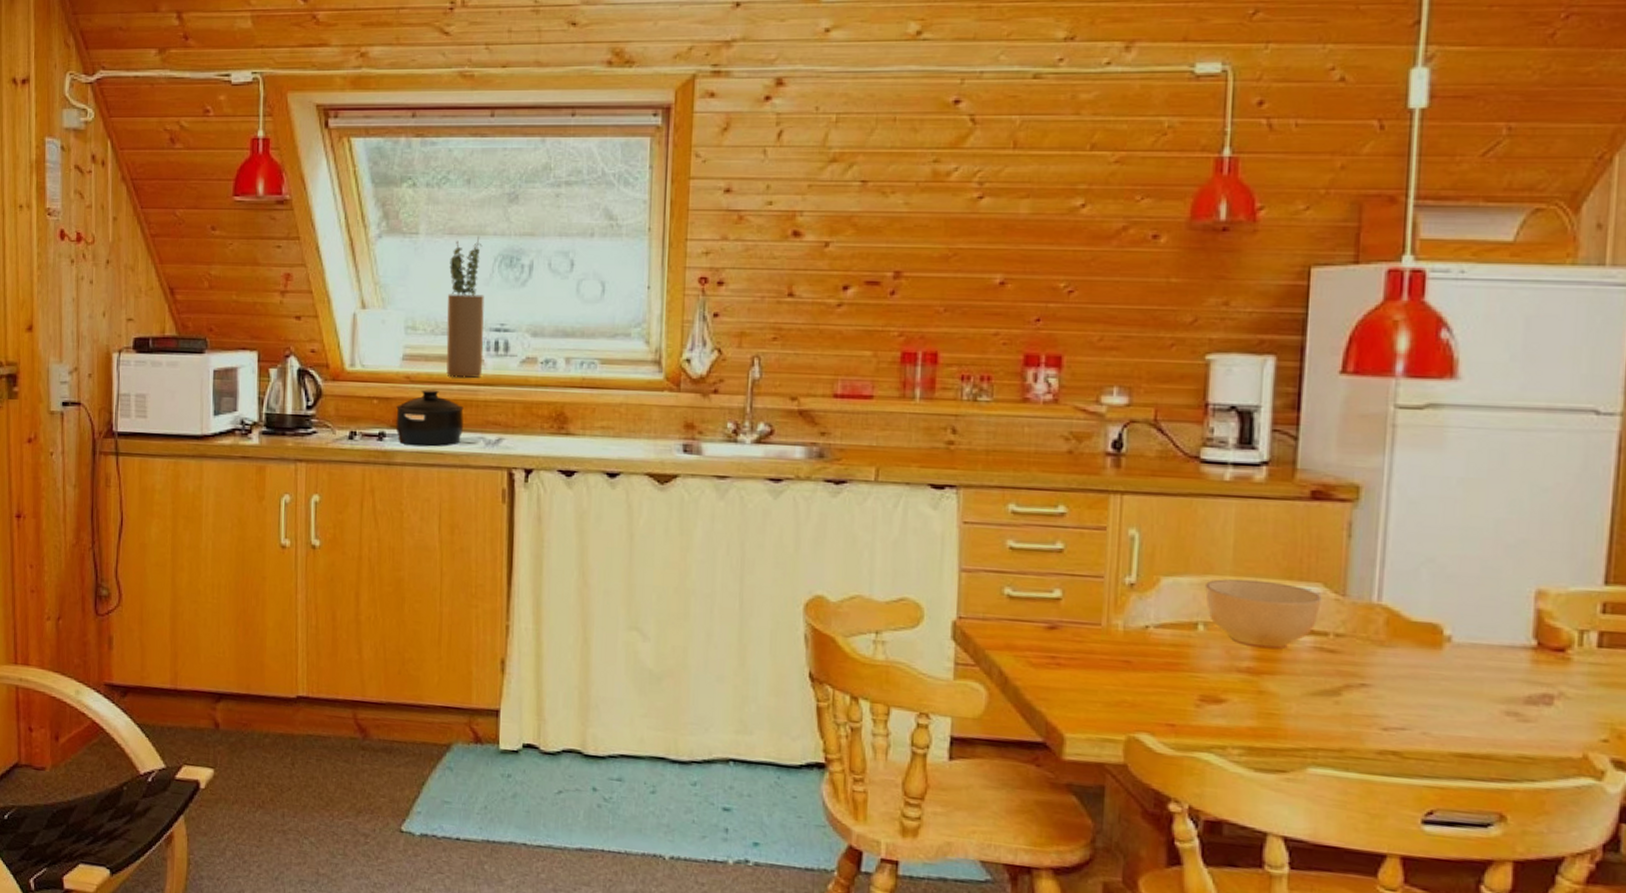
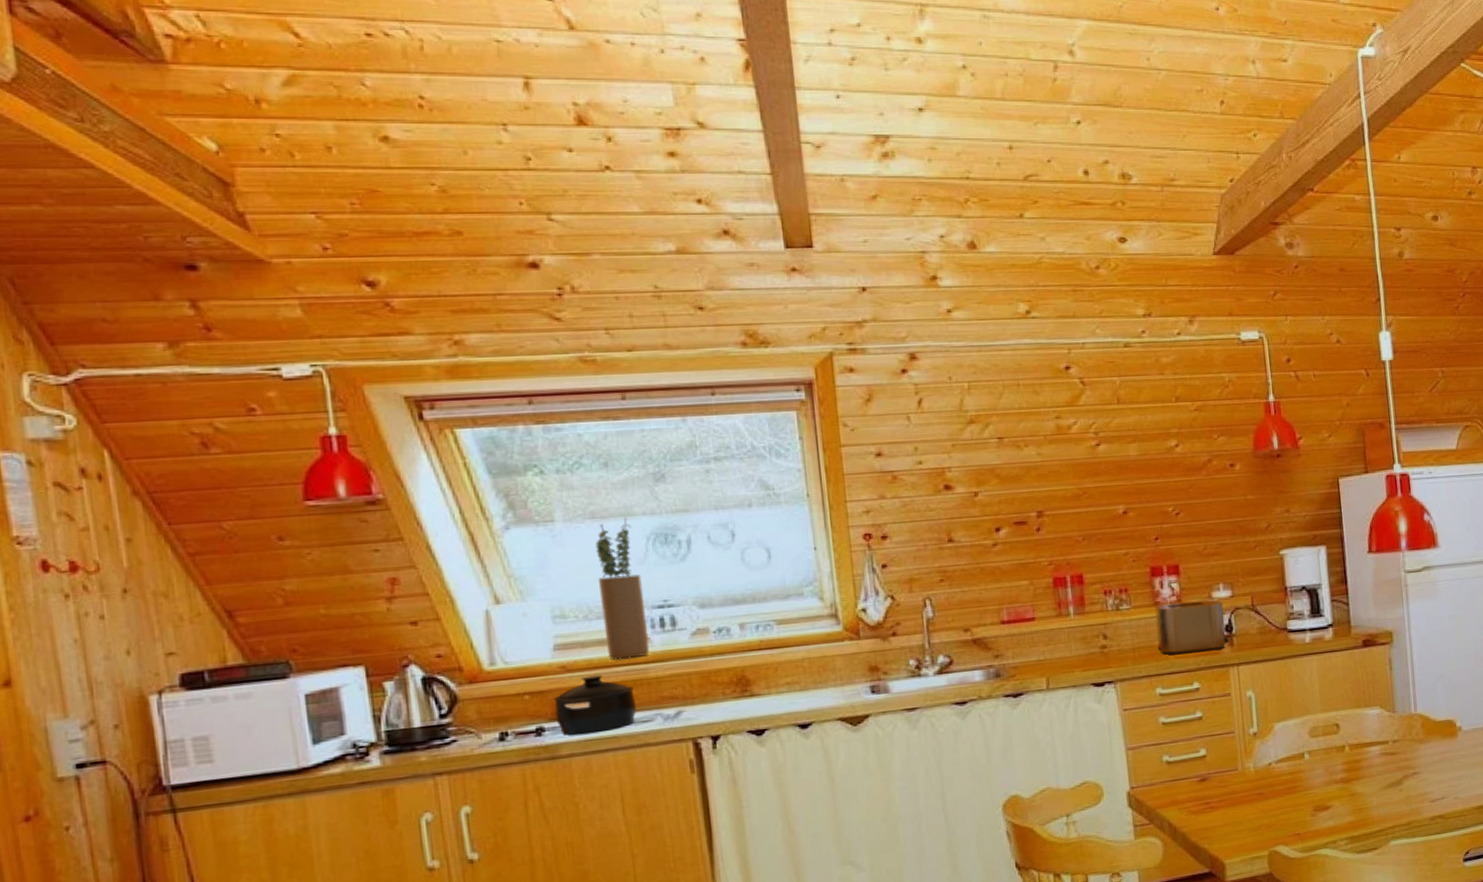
toaster: none [1018,402,1117,471] -> present [1155,599,1229,656]
bowl: present [1205,579,1322,650] -> none [1305,711,1381,763]

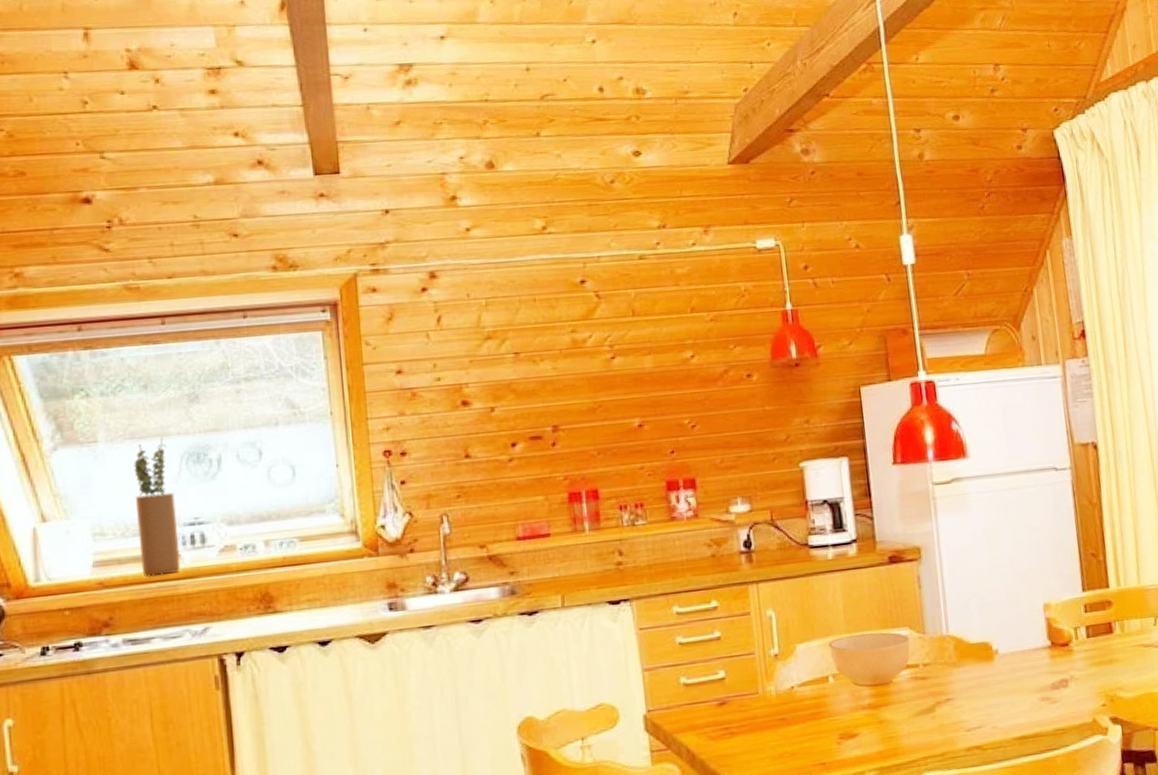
saucepan: present [554,675,636,736] -> none [91,591,166,651]
toaster: present [1155,599,1229,656] -> none [671,514,748,573]
bowl: none [1305,711,1381,763] -> present [829,632,910,687]

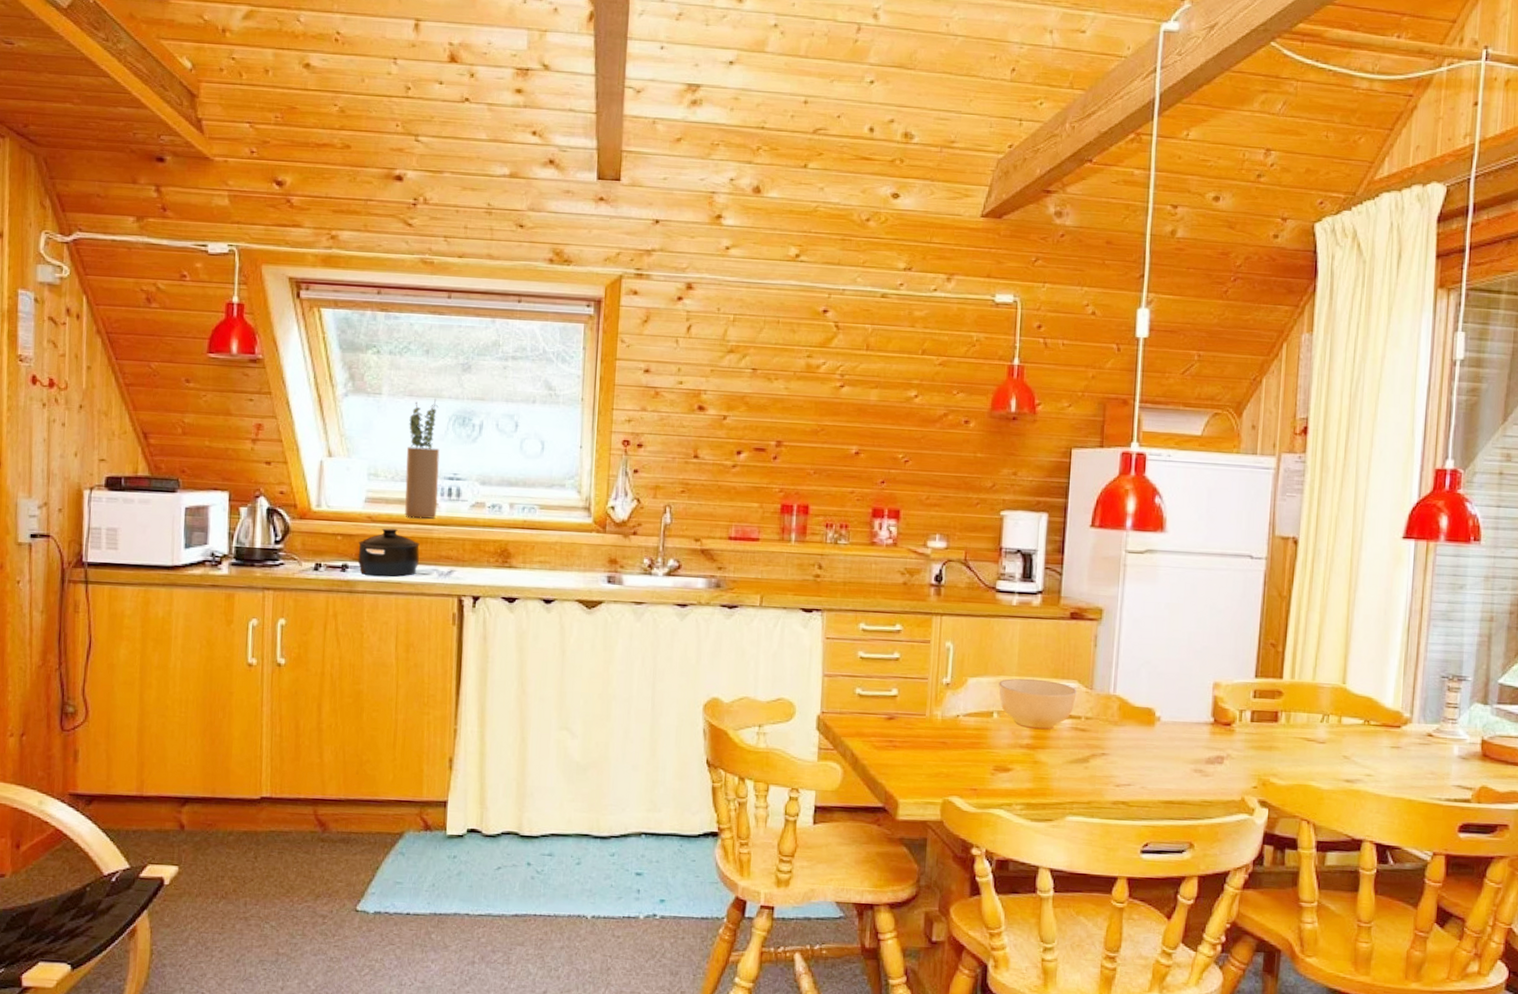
saucepan: none [91,591,166,651] -> present [358,528,420,577]

